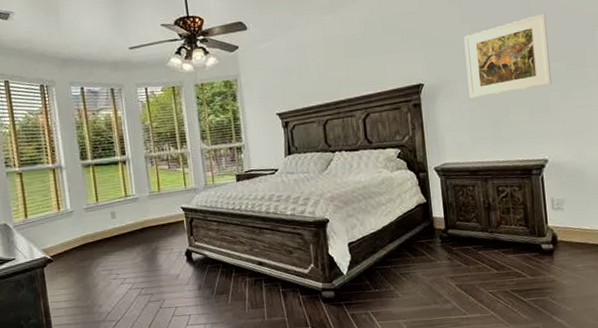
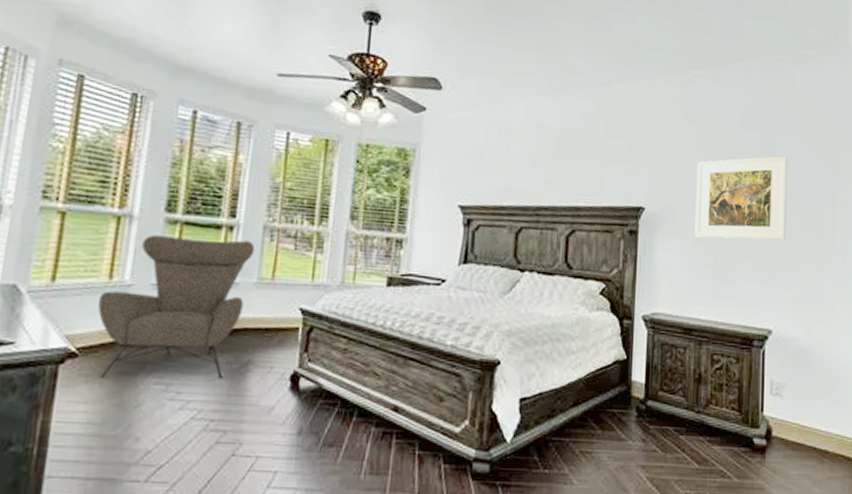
chair: none [55,168,145,272] -> present [97,235,255,378]

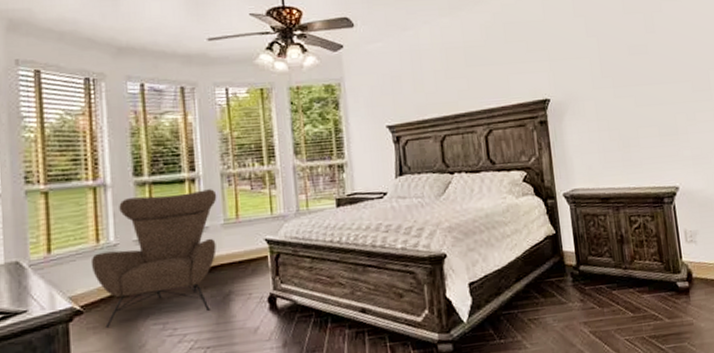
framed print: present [694,156,787,241] -> none [589,32,678,117]

